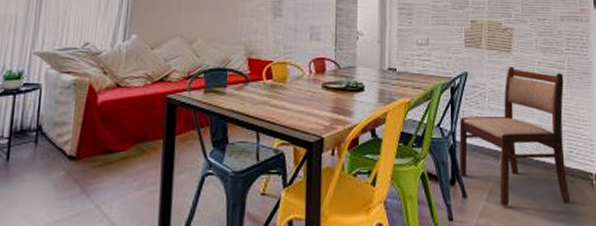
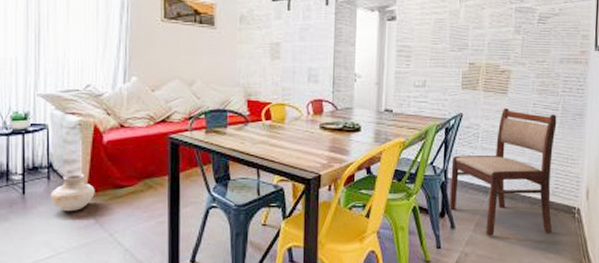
vase: none [36,138,84,180] -> present [50,174,95,212]

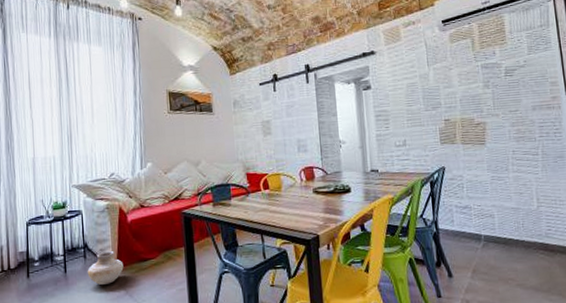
dining chair: present [450,108,557,235] -> none [440,158,552,282]

